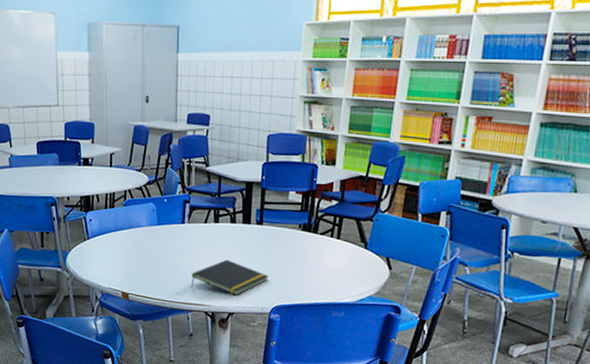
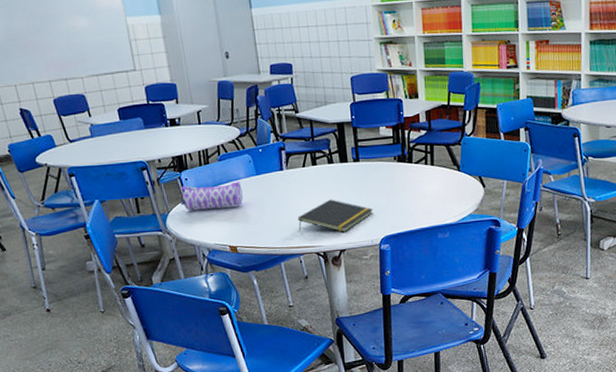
pencil case: none [82,226,142,254] -> present [180,180,243,210]

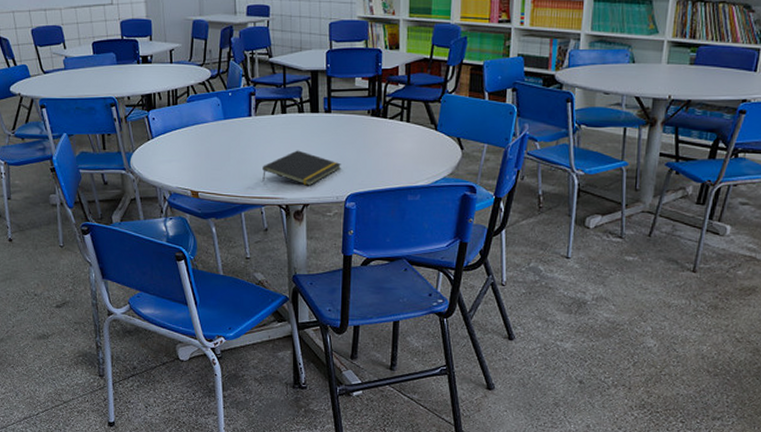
pencil case: present [180,180,243,210] -> none [146,123,208,151]

